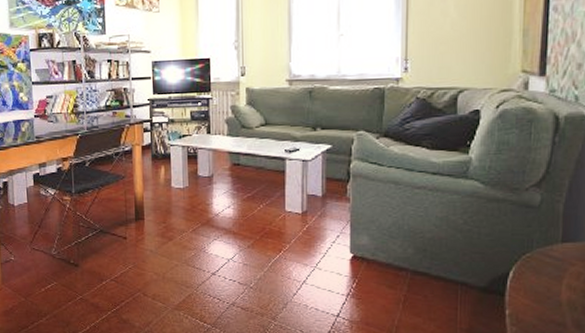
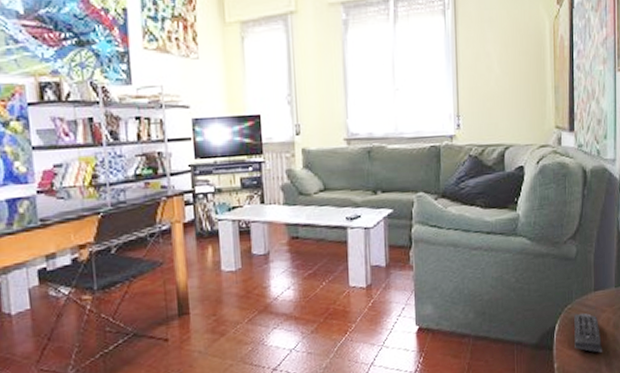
remote control: none [532,263,569,307] -> present [574,313,603,353]

